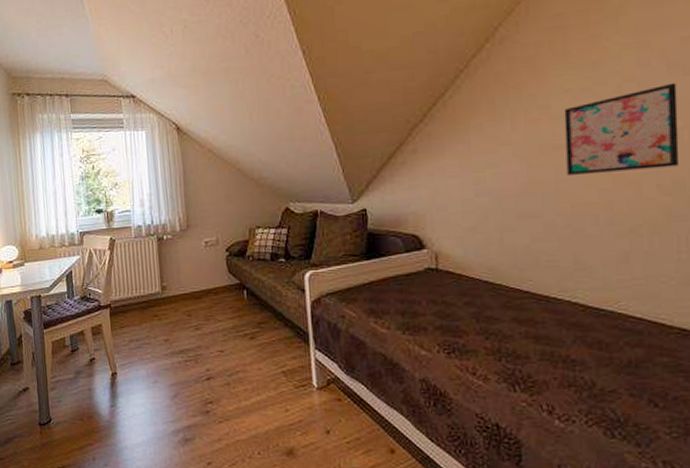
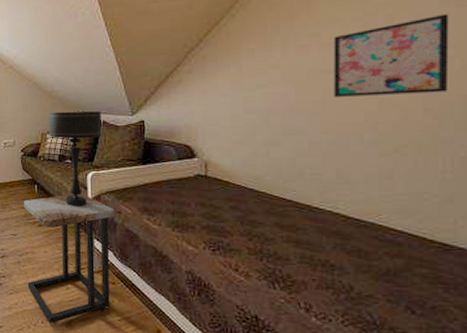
side table: none [231,297,338,454] -> present [24,193,115,324]
table lamp: none [256,200,319,314] -> present [49,111,102,207]

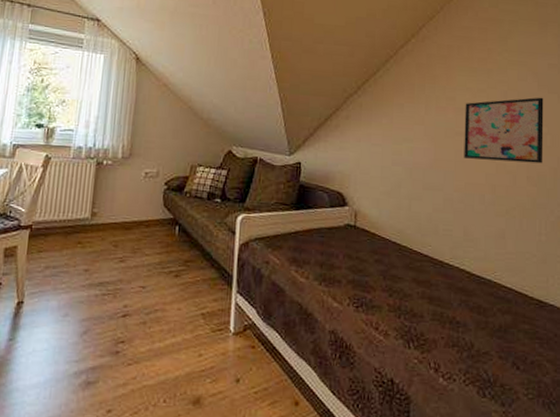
side table: present [24,193,115,324] -> none [151,238,263,403]
table lamp: present [49,111,102,207] -> none [200,142,259,255]

